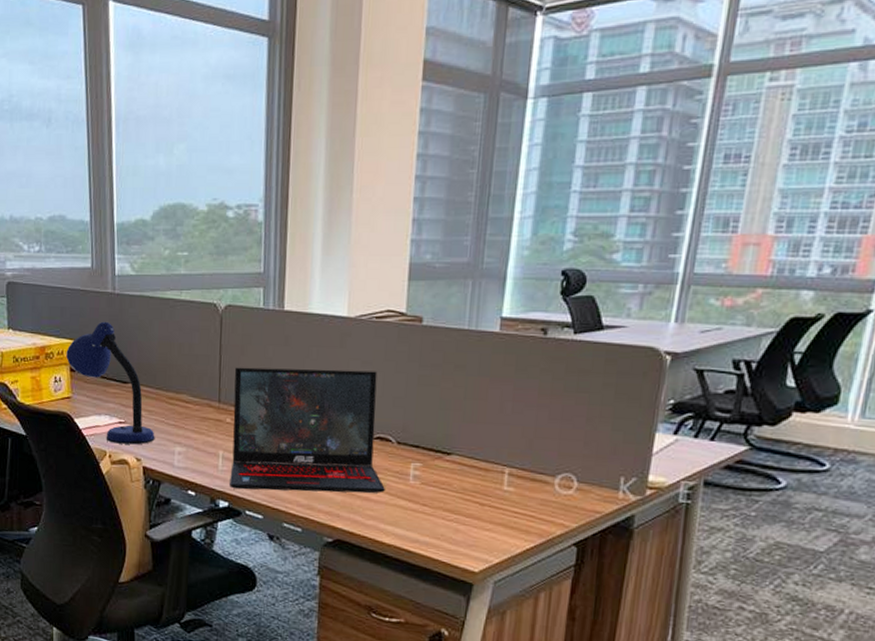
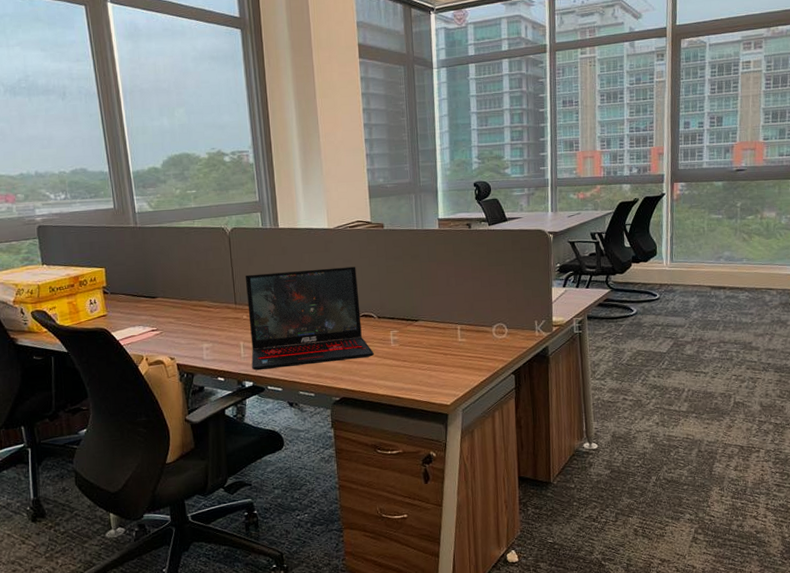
desk lamp: present [66,321,155,445] -> none [98,250,185,348]

